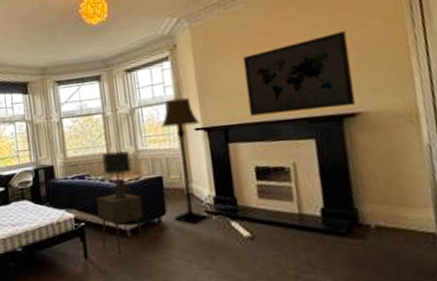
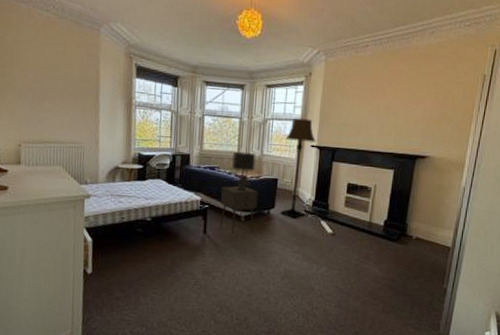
wall art: present [242,31,355,116] -> none [353,92,436,151]

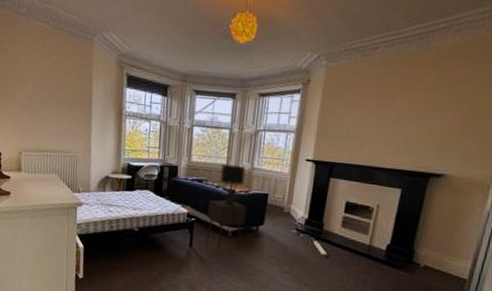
lamp: present [280,118,317,219] -> none [269,129,313,237]

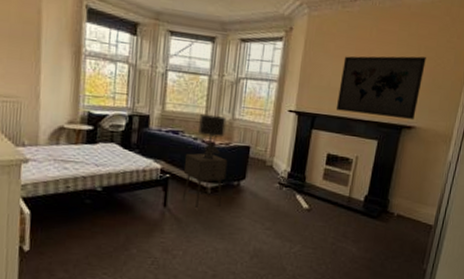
wall art: none [355,100,459,168] -> present [336,56,426,120]

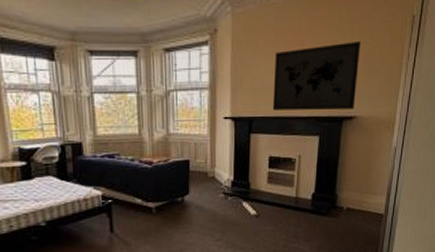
nightstand: present [182,153,228,208] -> none [124,173,169,229]
lamp: present [198,114,227,160] -> none [134,132,162,180]

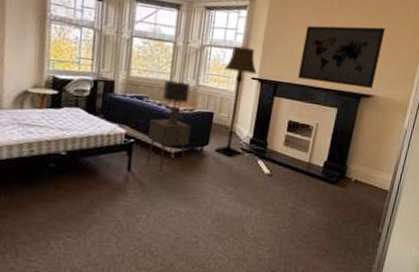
nightstand: none [124,173,169,229] -> present [146,118,192,172]
lamp: none [134,132,162,180] -> present [163,80,191,126]
lamp: none [193,86,230,203] -> present [214,46,258,157]

